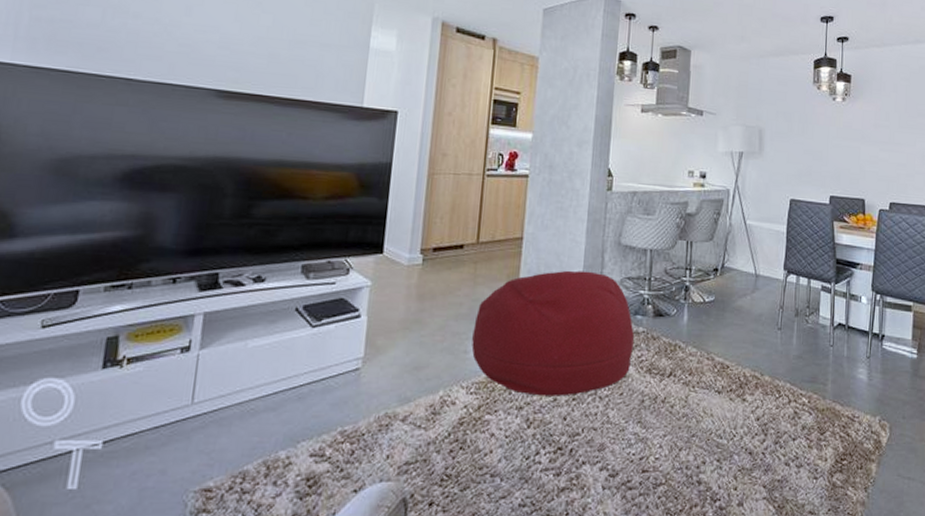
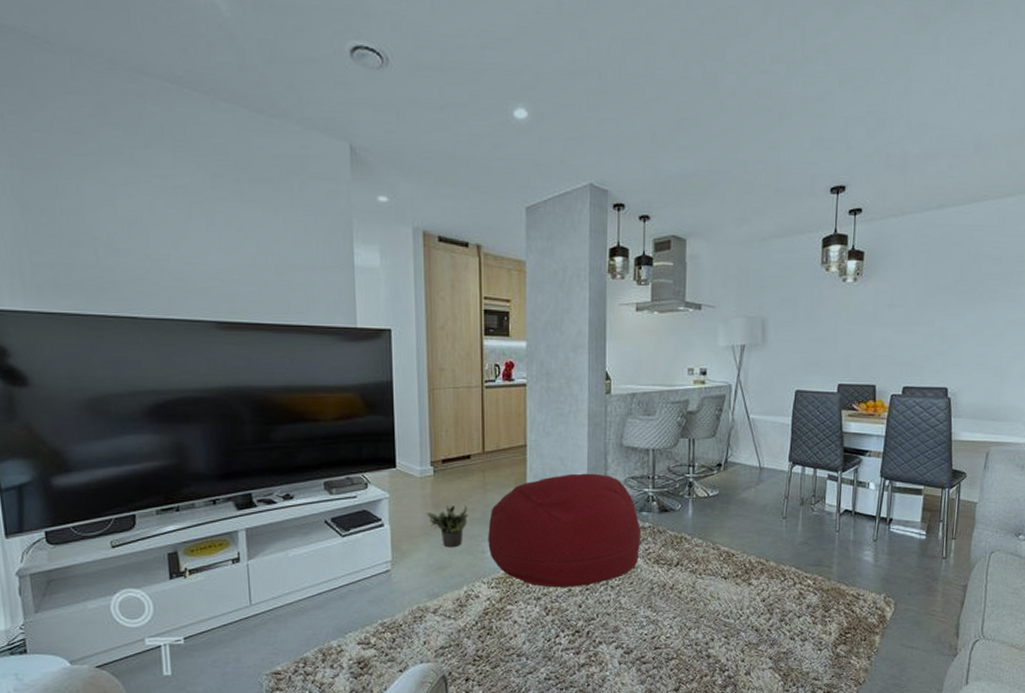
potted plant: none [408,297,455,346] -> present [426,504,469,548]

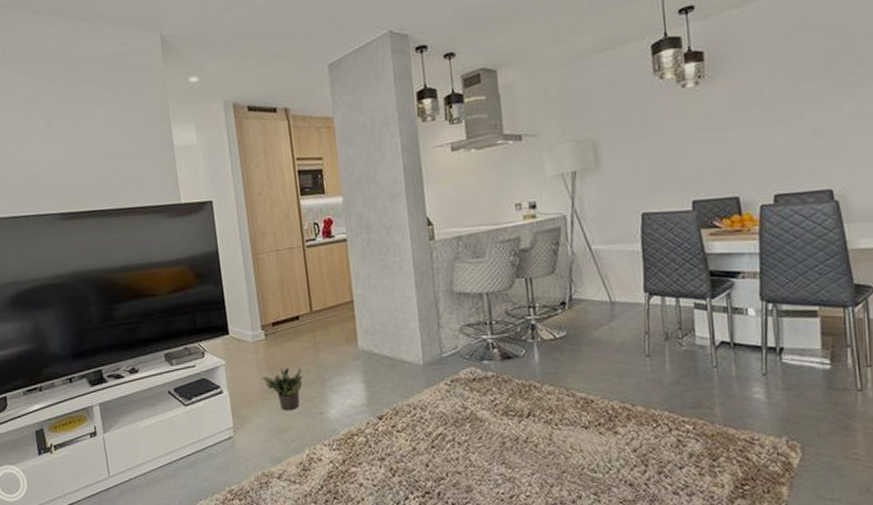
beanbag: present [488,473,641,588] -> none [323,323,485,447]

